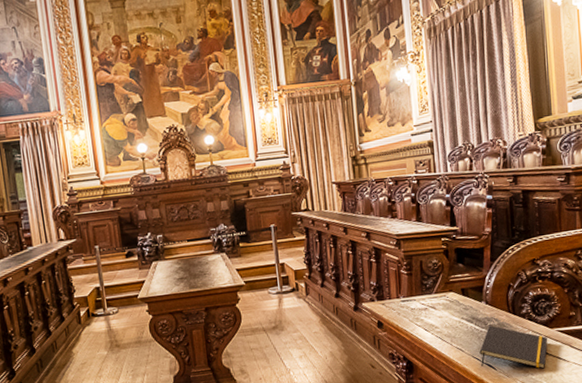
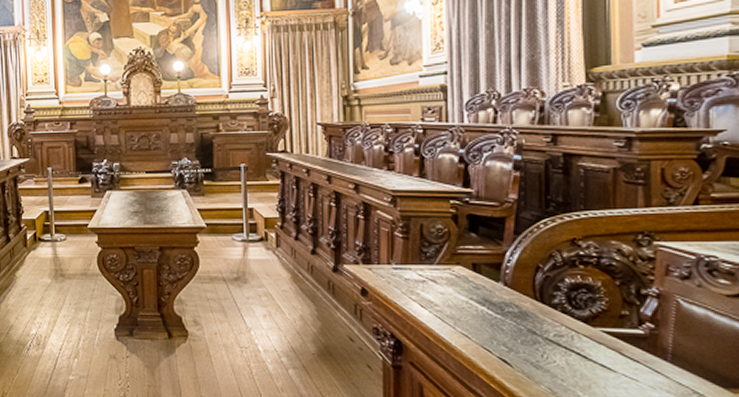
notepad: present [479,325,548,369] -> none [491,312,588,376]

